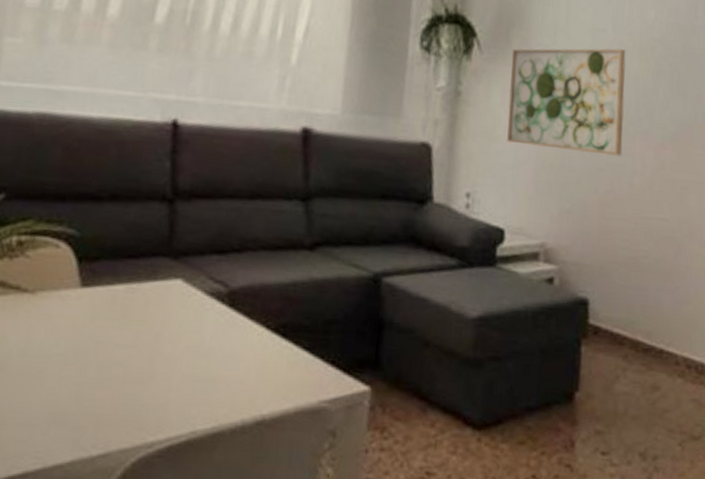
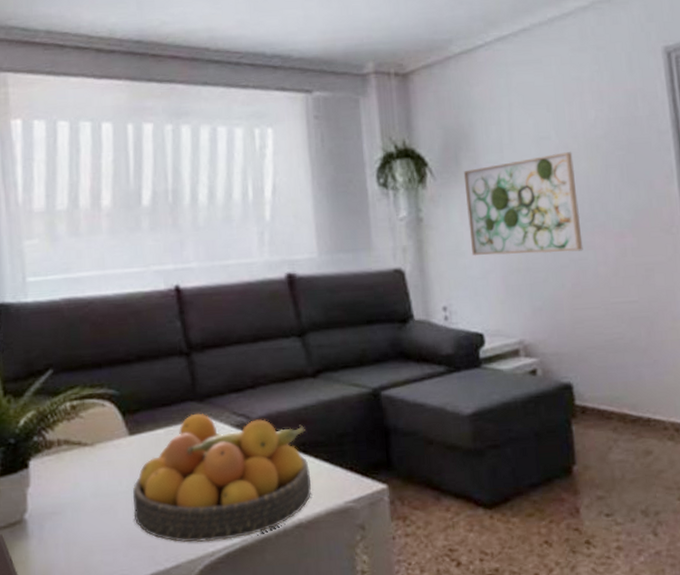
fruit bowl: none [65,272,291,430] -> present [132,413,312,542]

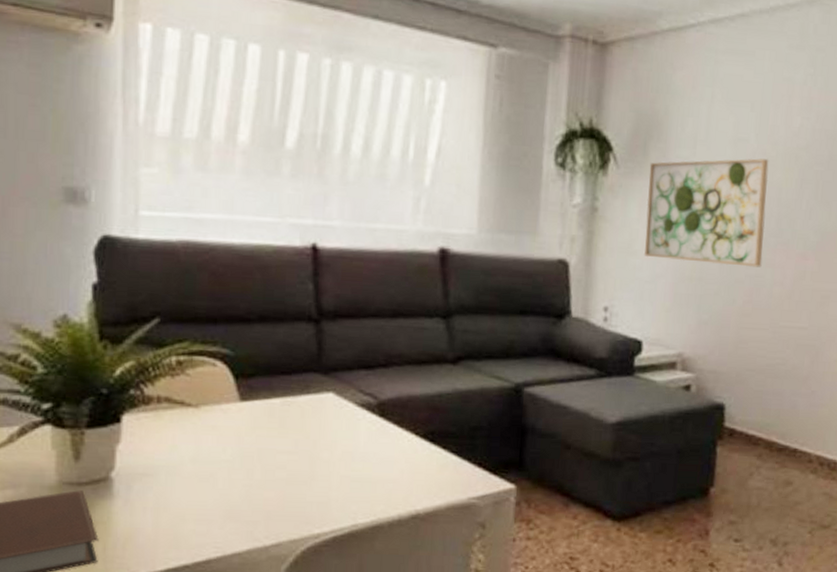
fruit bowl: present [132,413,312,542] -> none [235,386,438,523]

